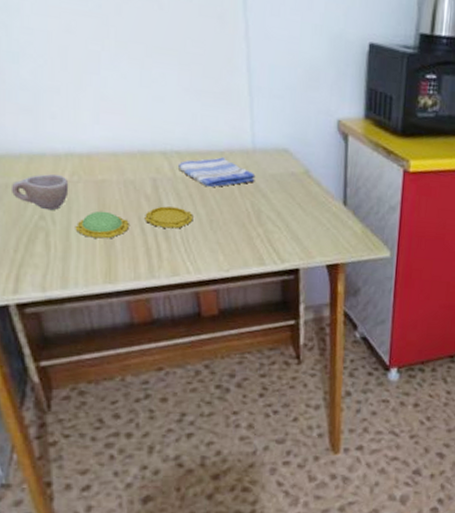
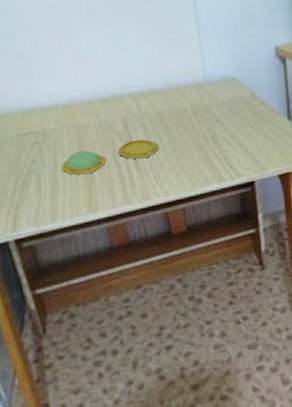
cup: present [10,174,69,211] -> none [8,125,55,156]
dish towel: present [177,157,256,187] -> none [143,92,209,118]

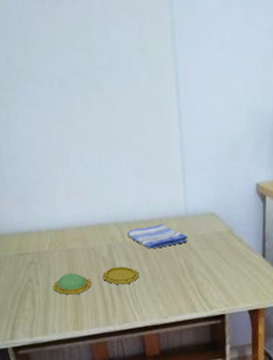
dish towel: none [143,92,209,118] -> present [127,224,188,248]

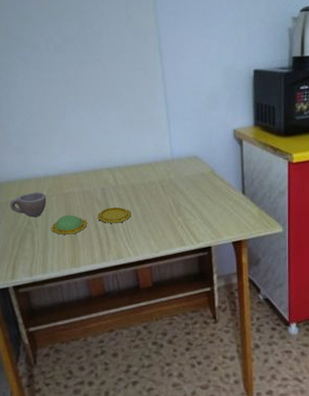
cup: none [9,247,48,275] -> present [9,192,47,218]
dish towel: present [127,224,188,248] -> none [119,167,175,190]

